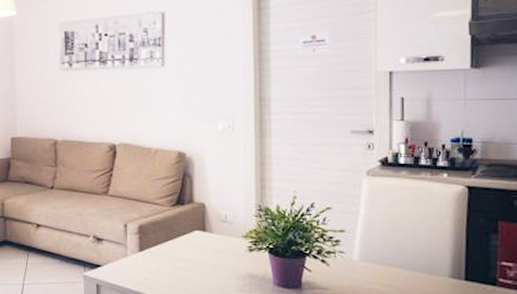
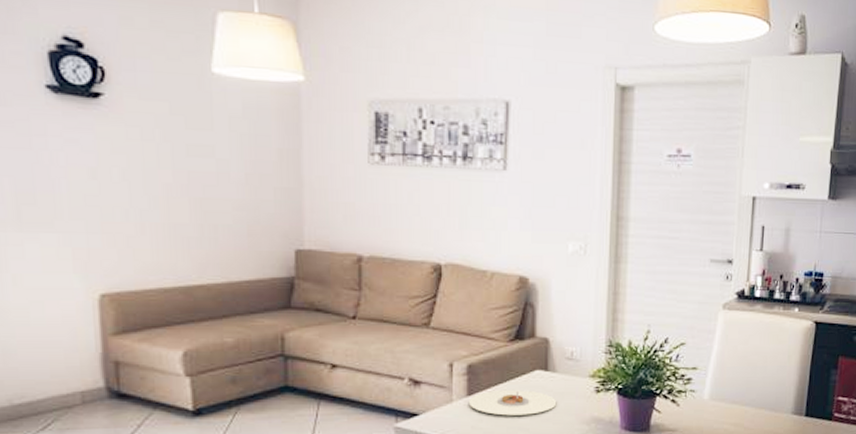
plate: none [140,246,215,269] -> present [468,389,557,416]

